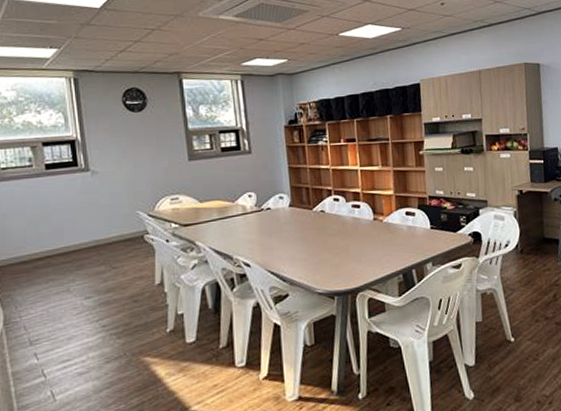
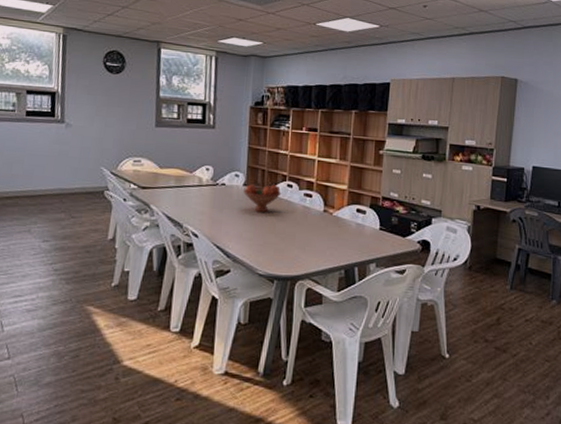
fruit bowl: none [290,201,329,232] -> present [243,184,282,213]

